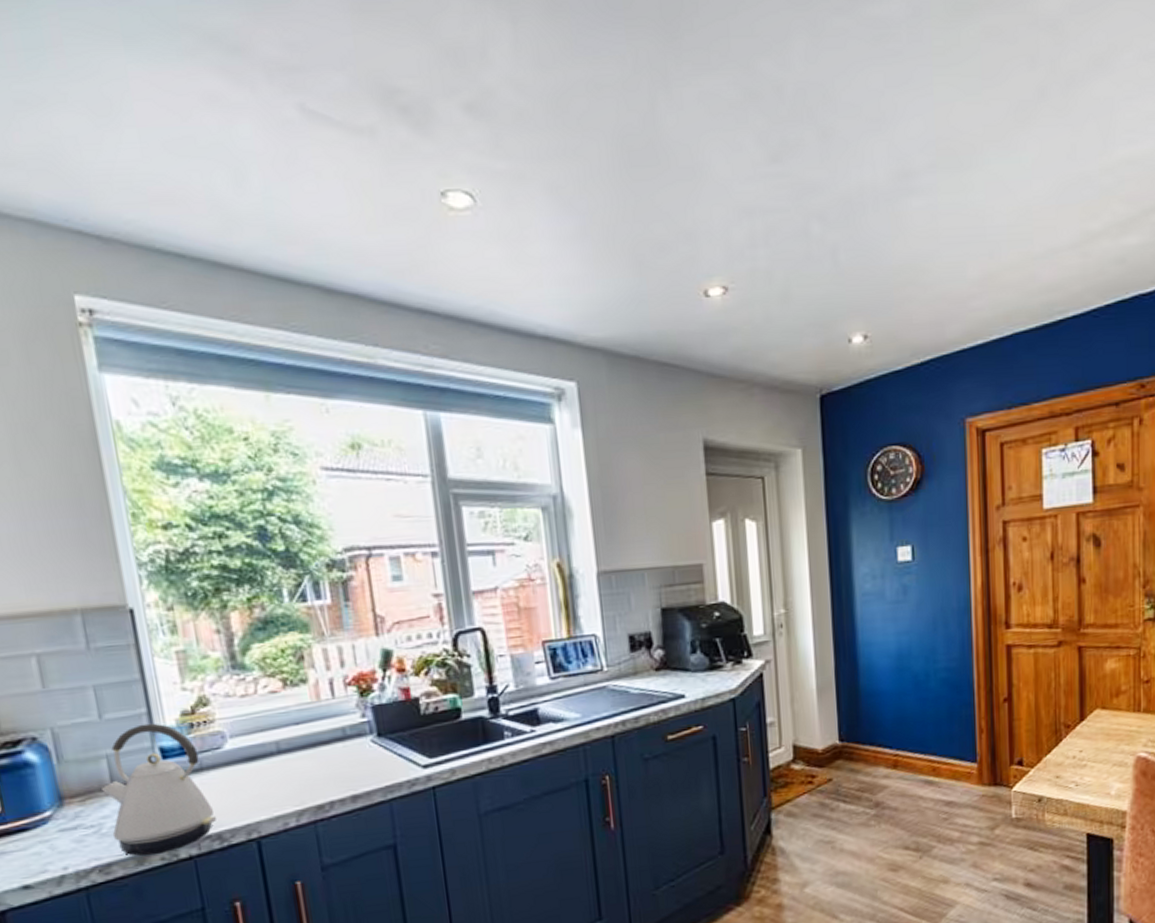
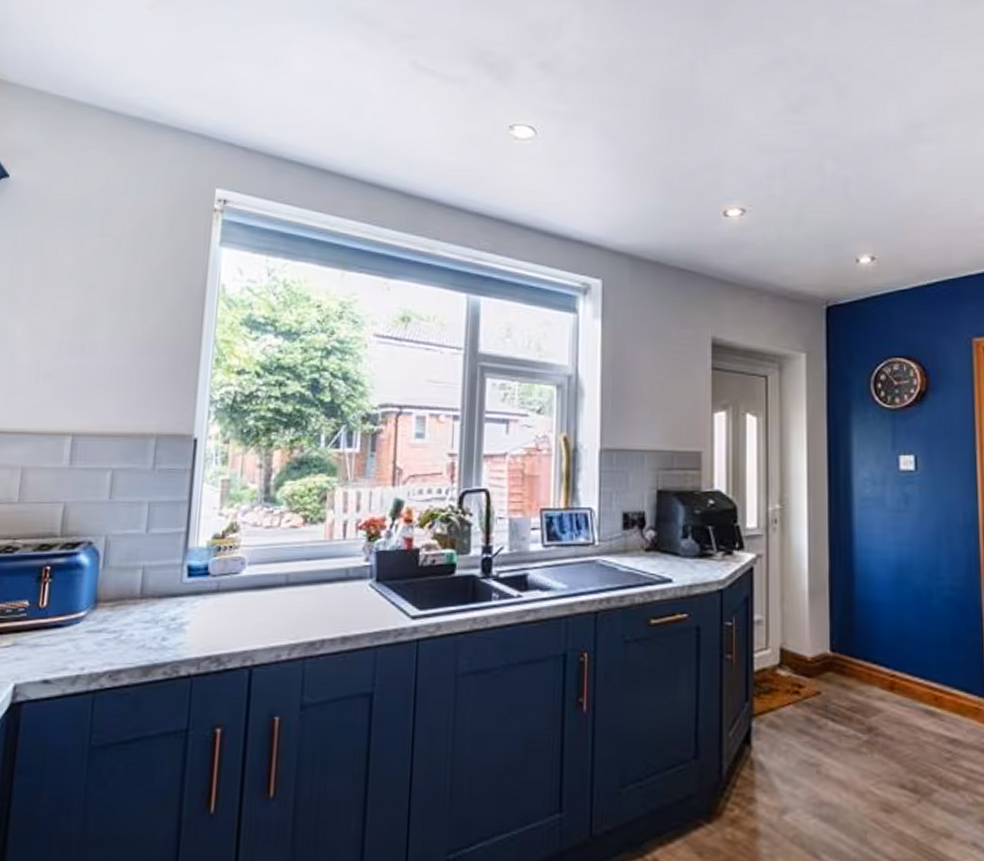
kettle: present [102,723,216,857] -> none [129,542,219,669]

